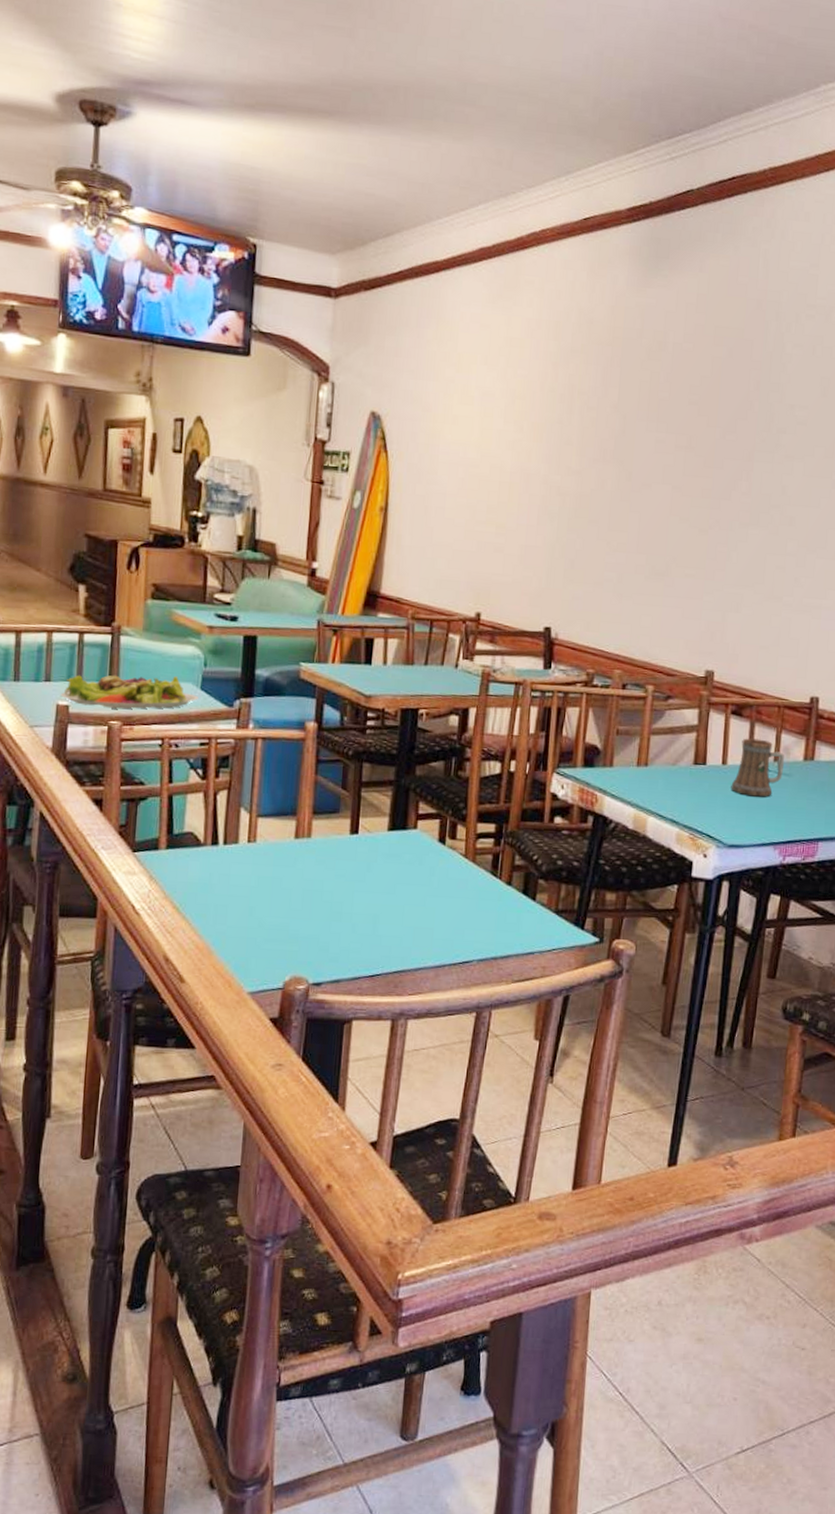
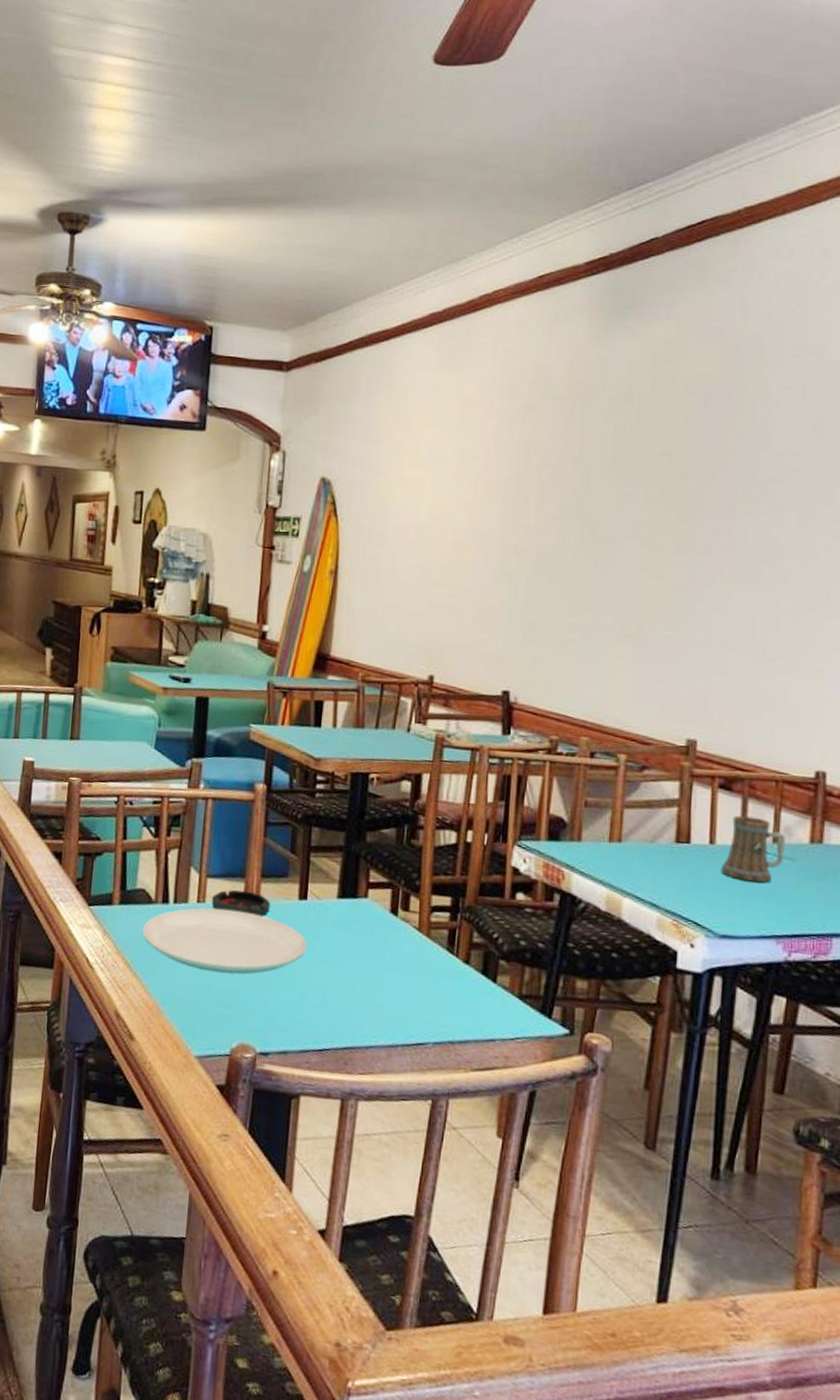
salad plate: present [60,675,199,710] -> none [27,732,153,767]
plate: none [191,847,359,910] -> present [142,908,308,974]
ashtray: none [263,828,322,852] -> present [212,890,270,916]

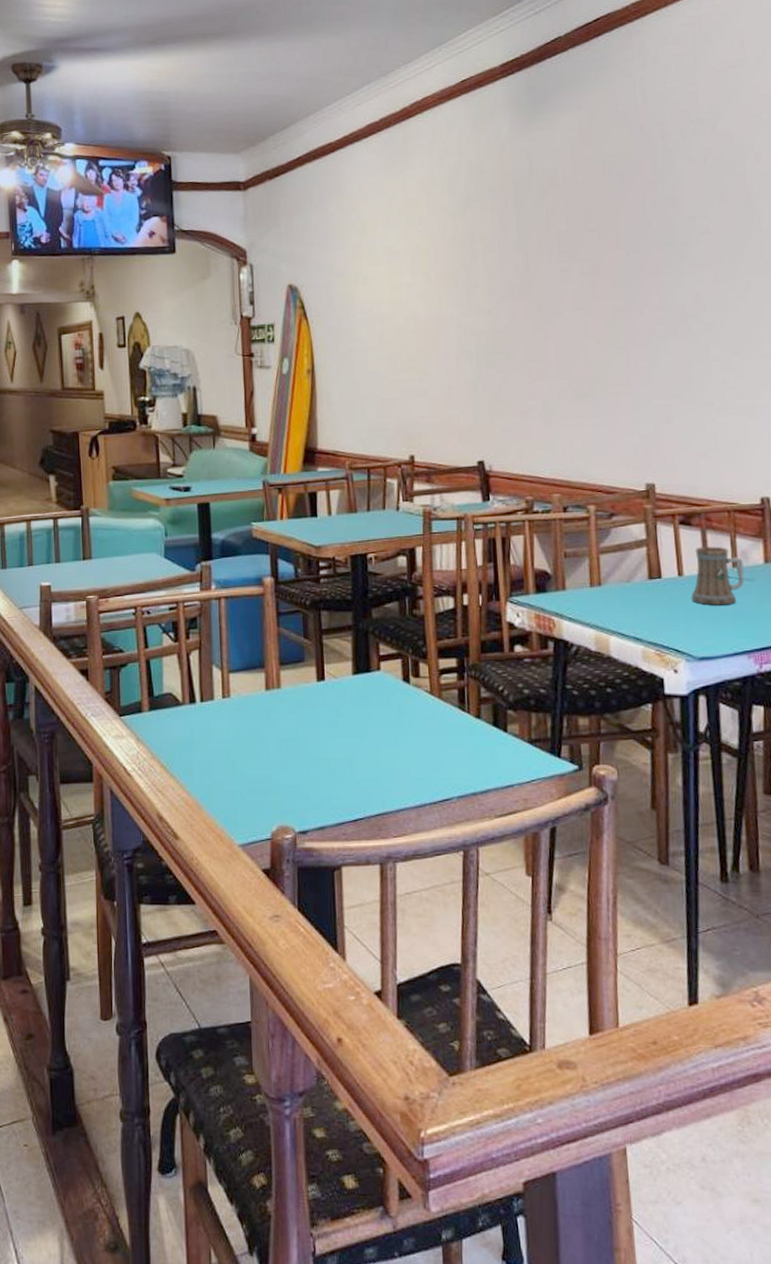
plate: present [142,908,308,974] -> none [174,700,331,762]
ashtray: present [212,890,270,916] -> none [236,680,291,703]

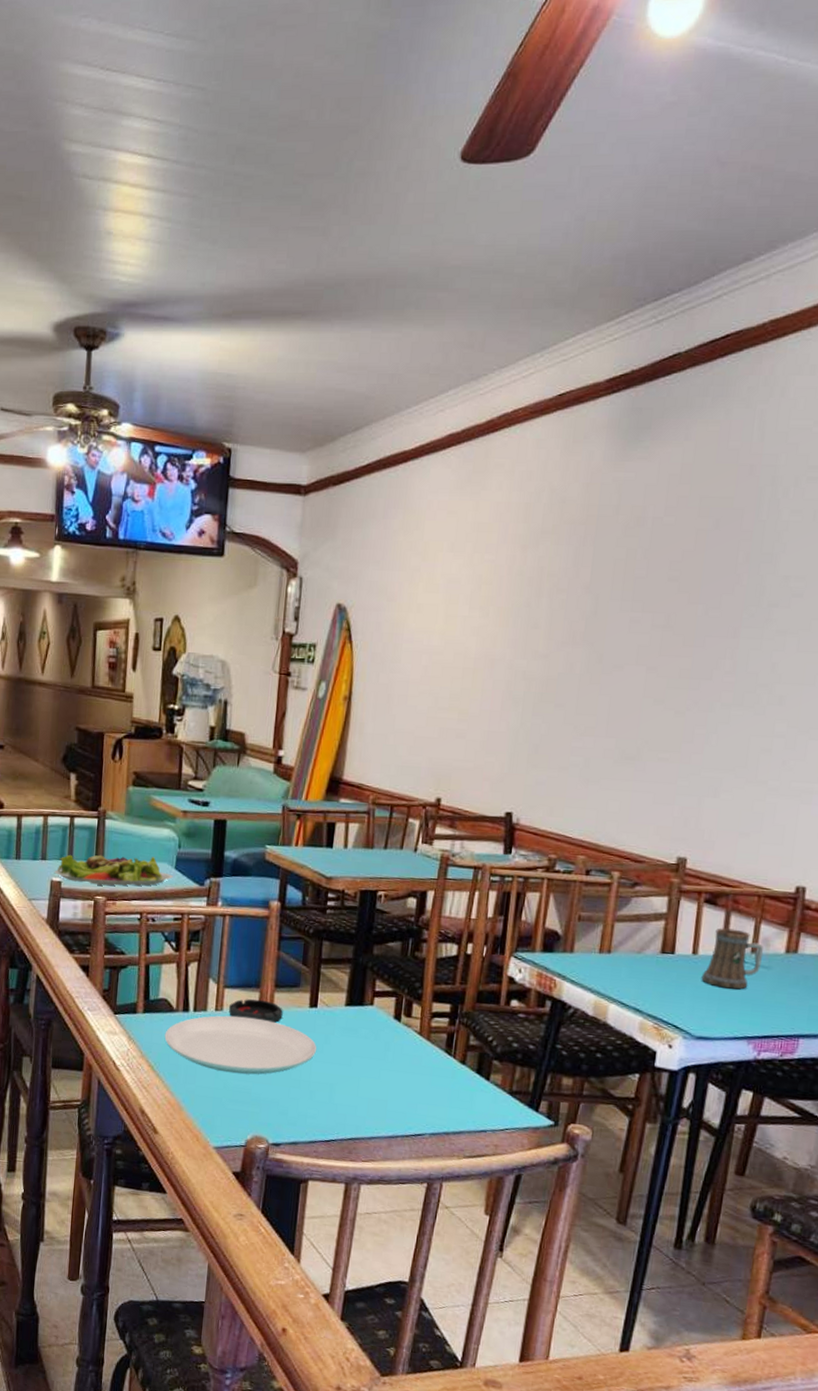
salad plate: none [42,549,163,584] -> present [54,854,173,887]
plate: none [174,700,331,762] -> present [164,1015,317,1075]
ashtray: none [236,680,291,703] -> present [229,999,283,1023]

